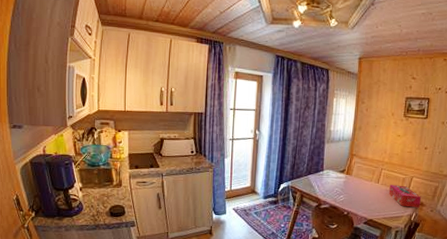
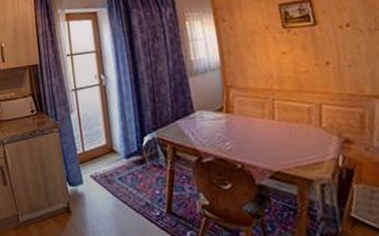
tissue box: present [389,184,421,208] -> none [290,117,347,148]

